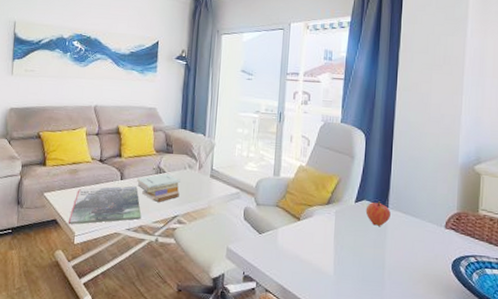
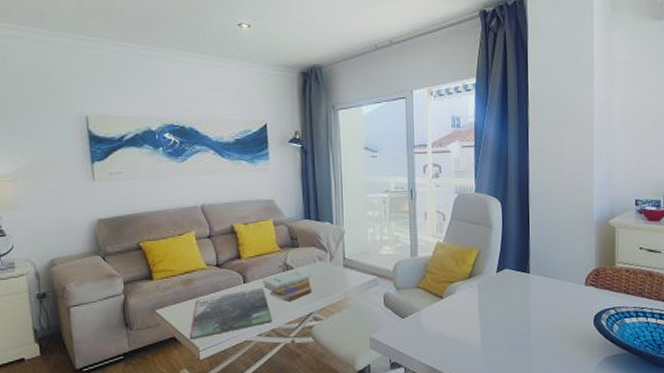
fruit: present [365,201,391,226] -> none [507,267,532,293]

